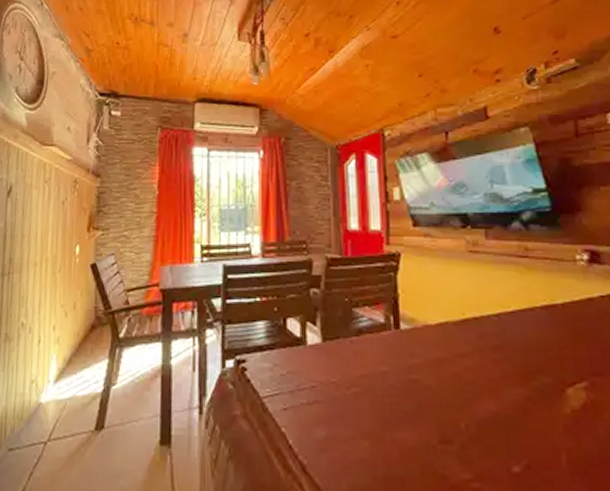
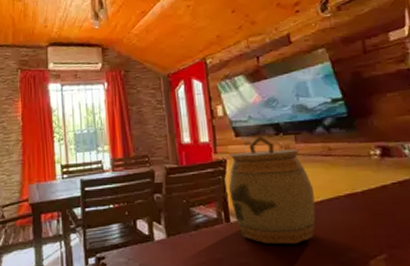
jar: none [400,225,505,362] -> present [228,134,316,245]

